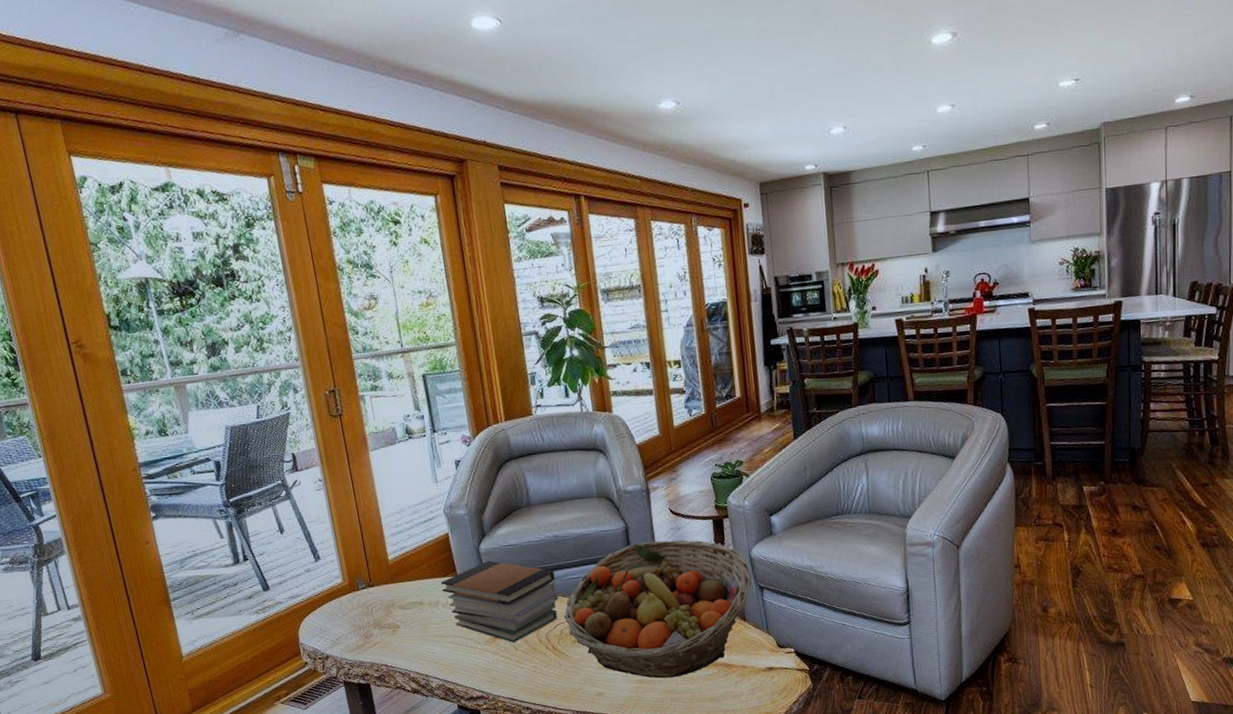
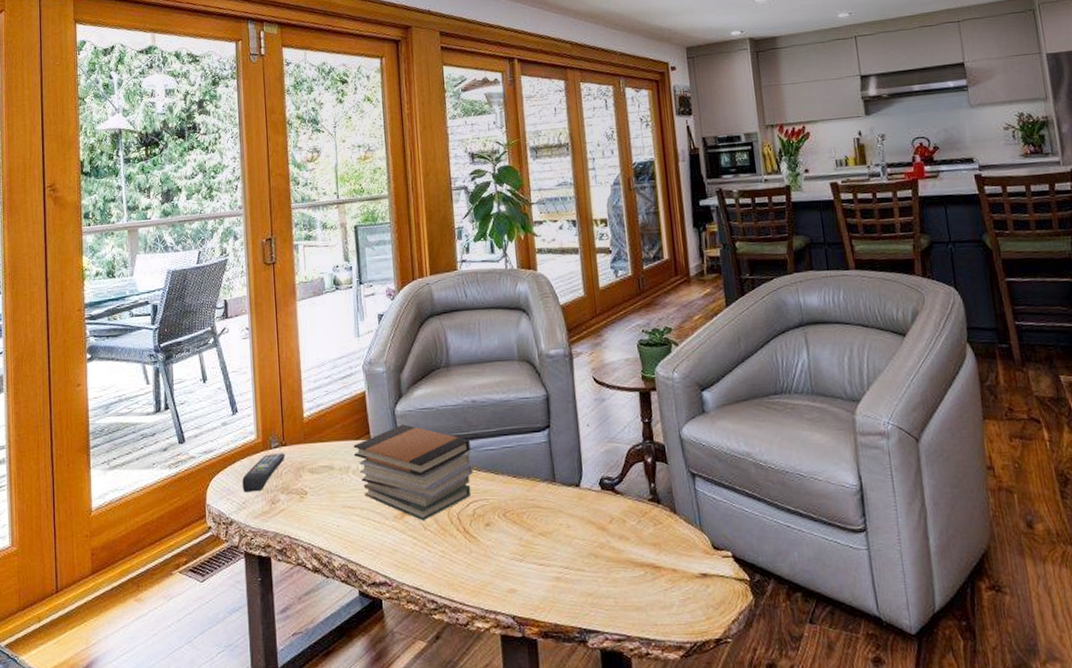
remote control: none [333,593,374,631] -> present [242,453,285,493]
fruit basket: present [564,539,752,679] -> none [478,412,683,578]

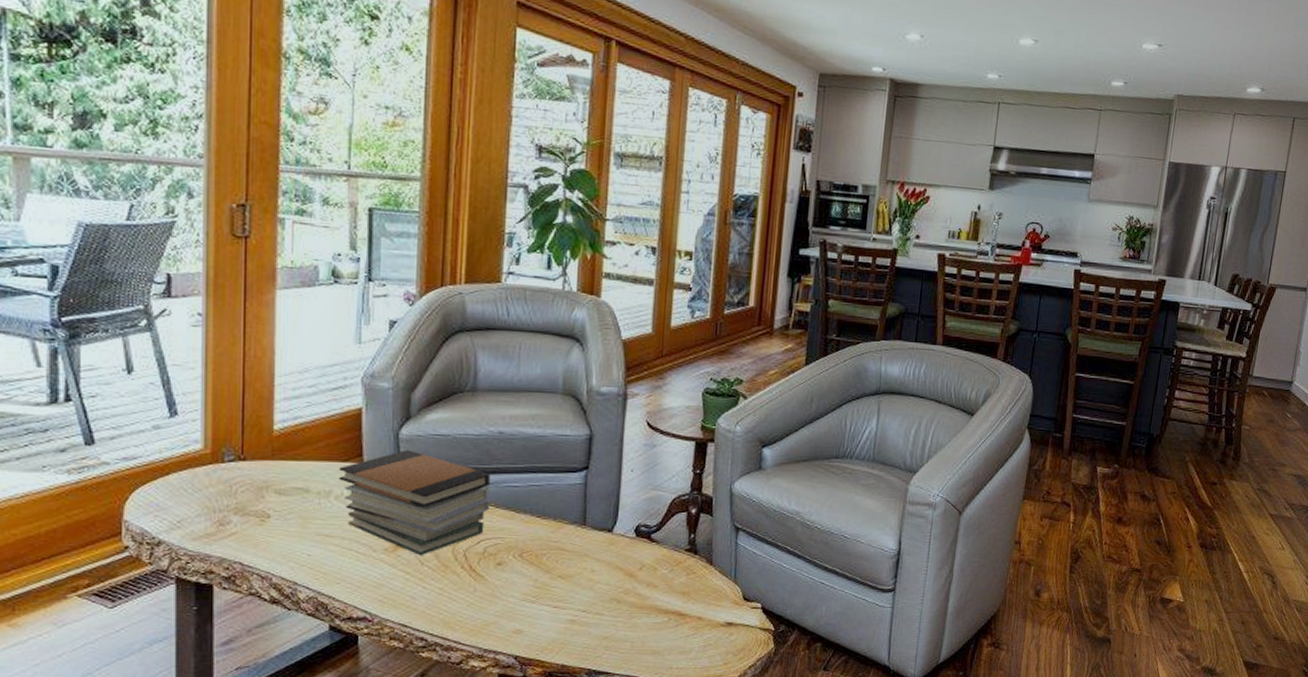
remote control: present [242,453,285,493] -> none [178,468,243,511]

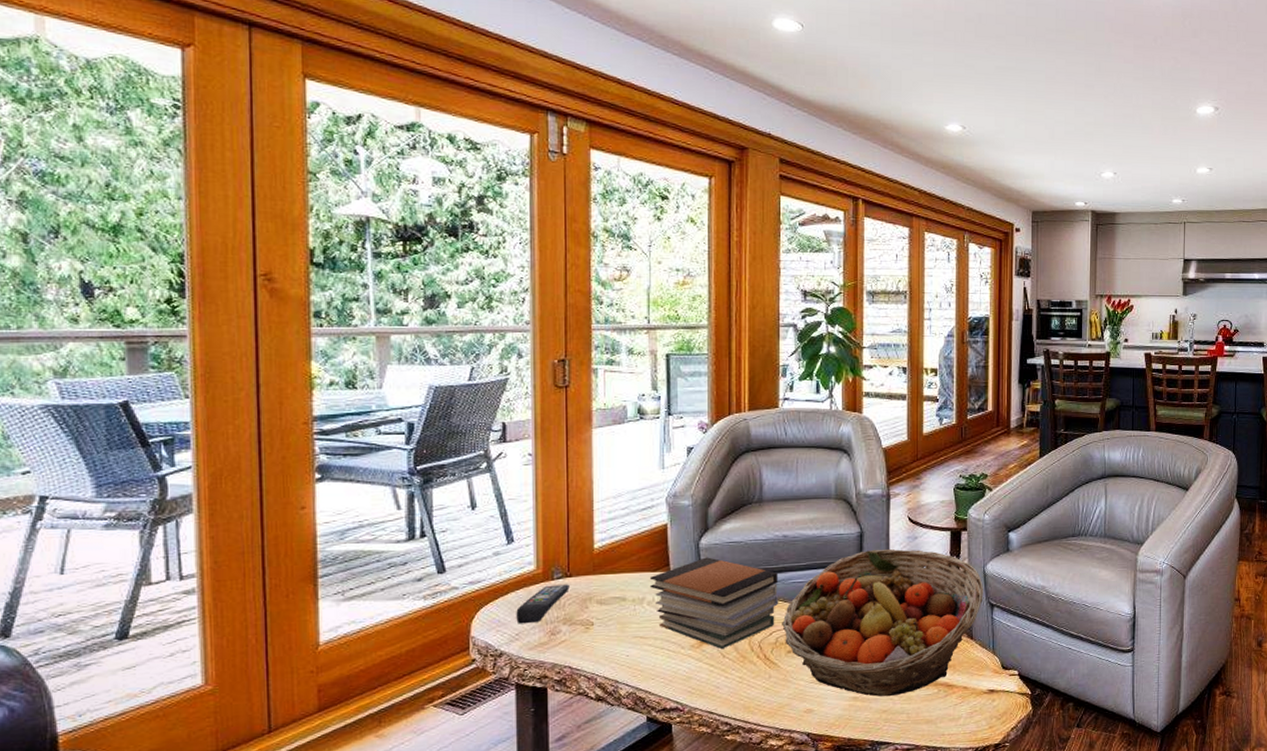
remote control: none [178,468,243,511] -> present [516,584,570,624]
fruit basket: none [492,455,729,622] -> present [782,548,983,697]

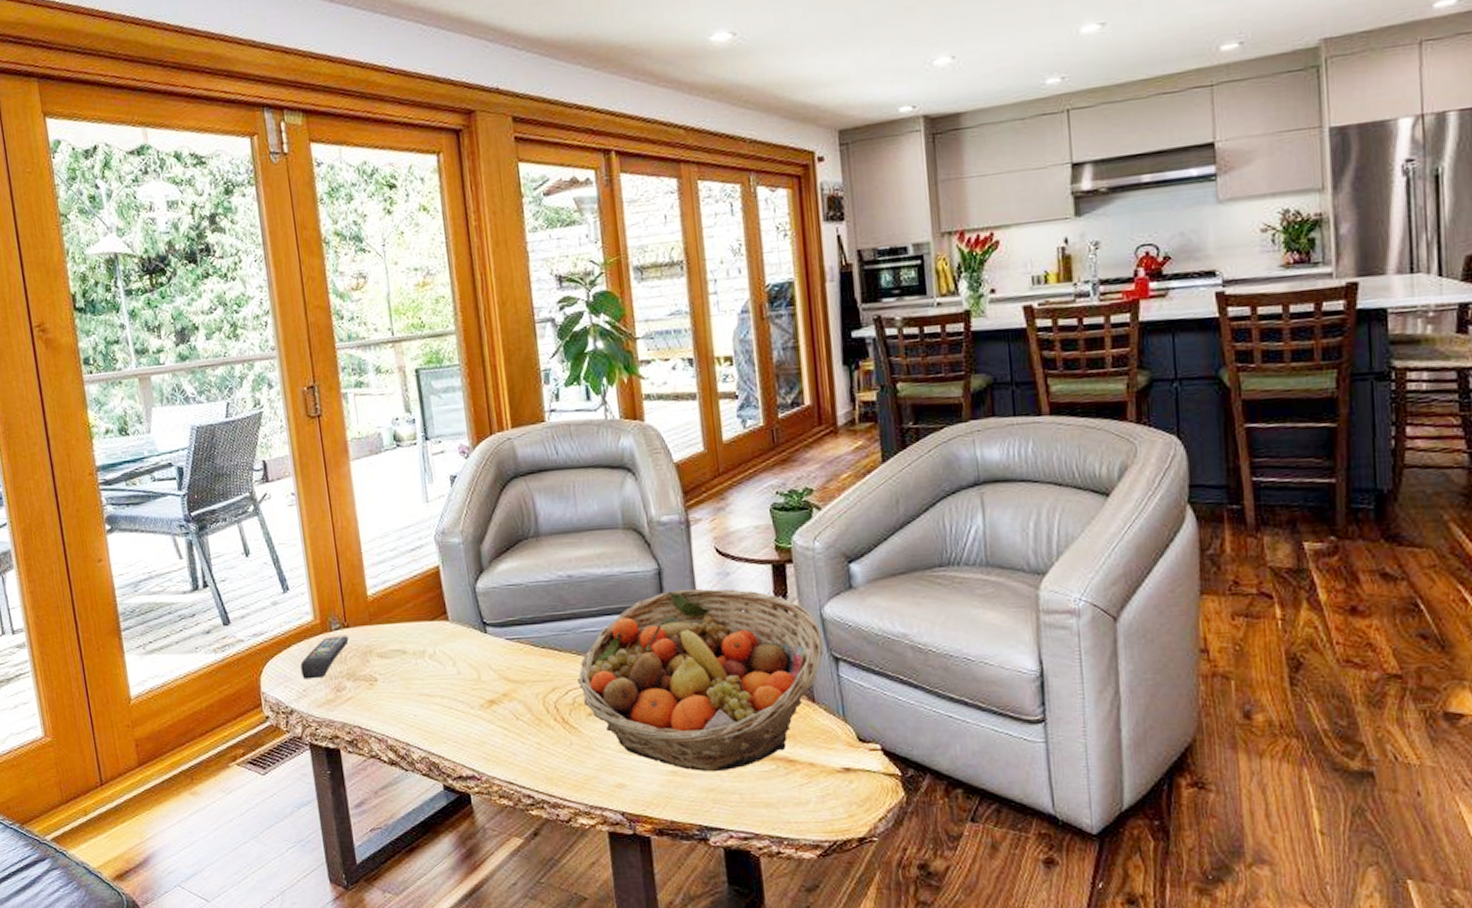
book stack: present [649,557,779,650] -> none [427,603,572,711]

